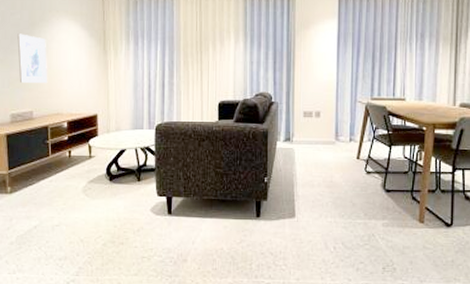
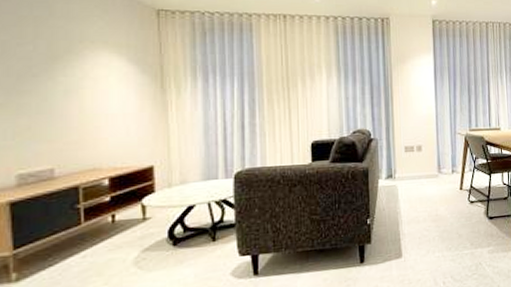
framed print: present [17,34,48,83] -> none [28,69,78,132]

